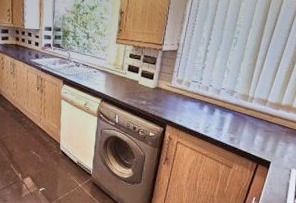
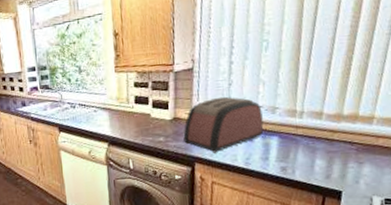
toaster: none [161,76,224,120] -> present [183,96,264,153]

